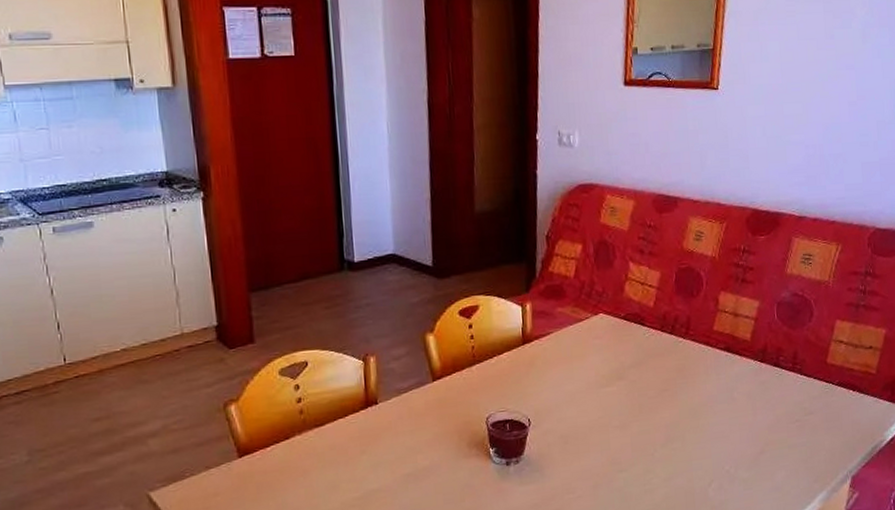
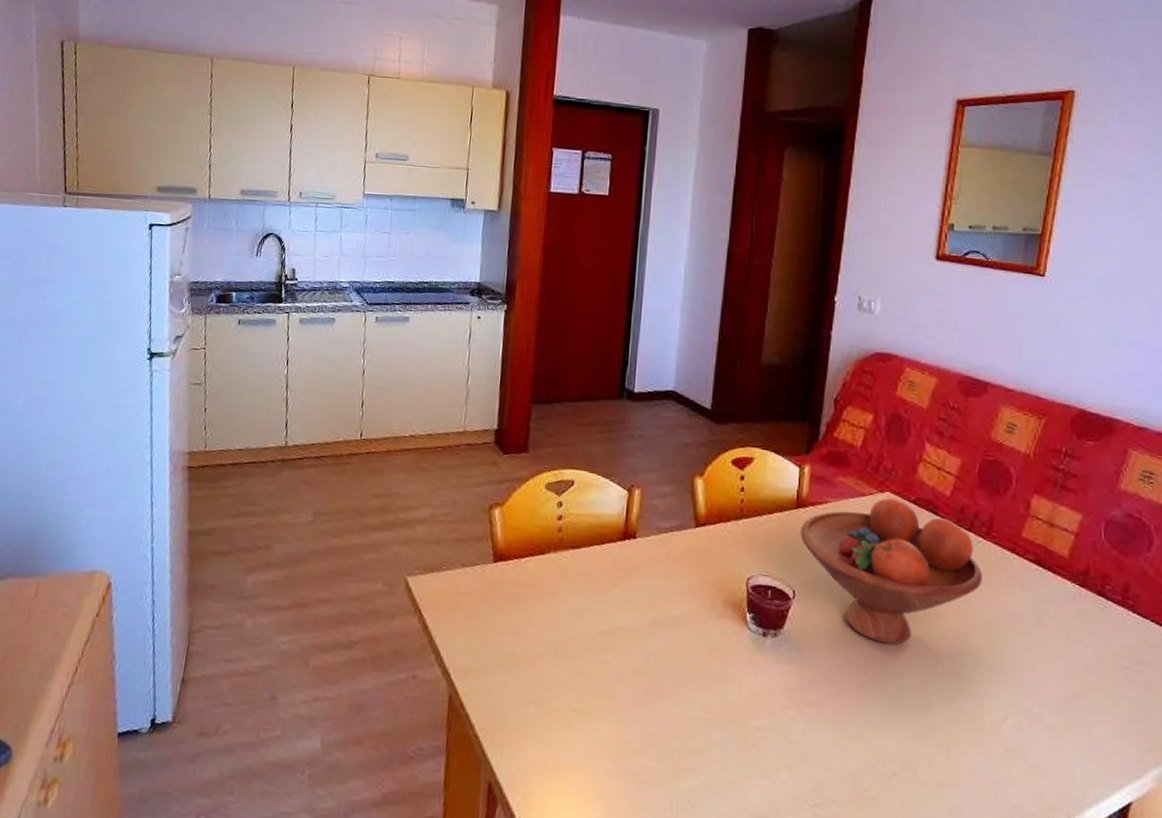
fruit bowl: none [528,318,685,447] -> present [800,498,982,645]

